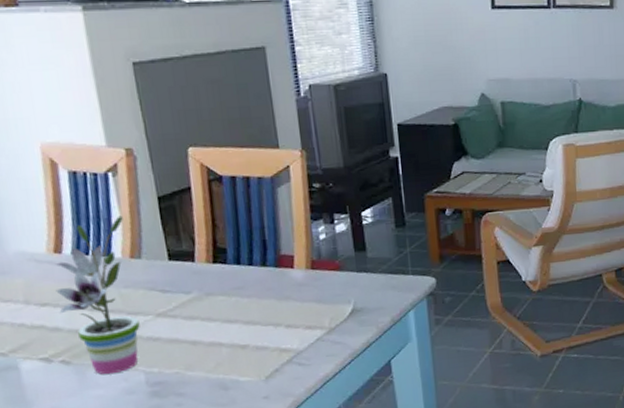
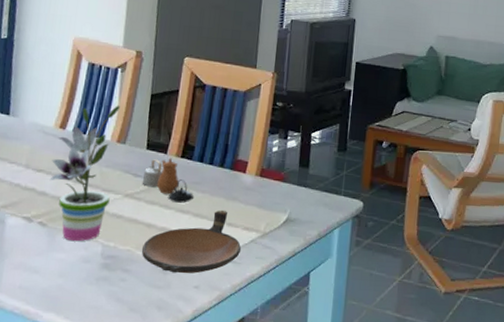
teapot: none [172,265,240,314] -> present [142,158,195,203]
bowl: none [192,311,307,388] -> present [141,209,241,274]

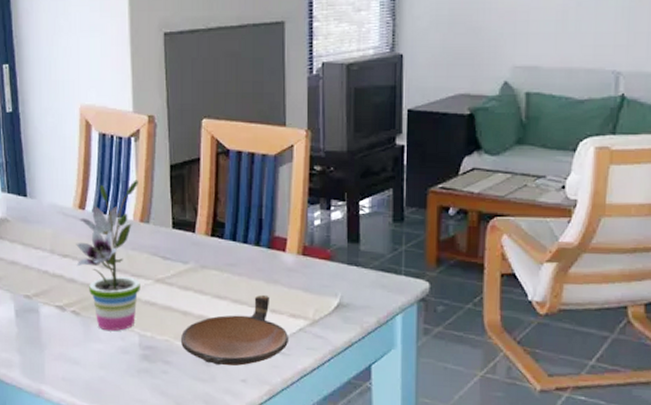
teapot: present [142,158,195,203] -> none [172,237,231,288]

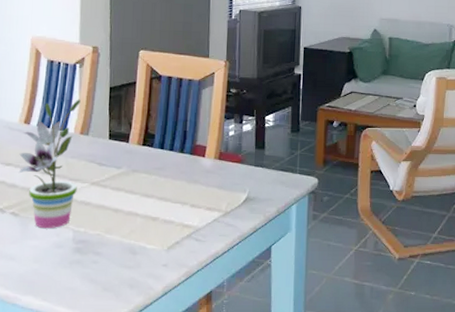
bowl: present [180,294,288,366] -> none [110,192,205,254]

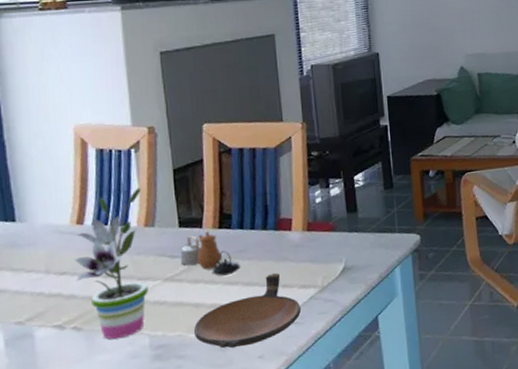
teapot: none [107,146,158,188] -> present [180,231,241,276]
bowl: none [110,192,205,254] -> present [193,272,301,349]

